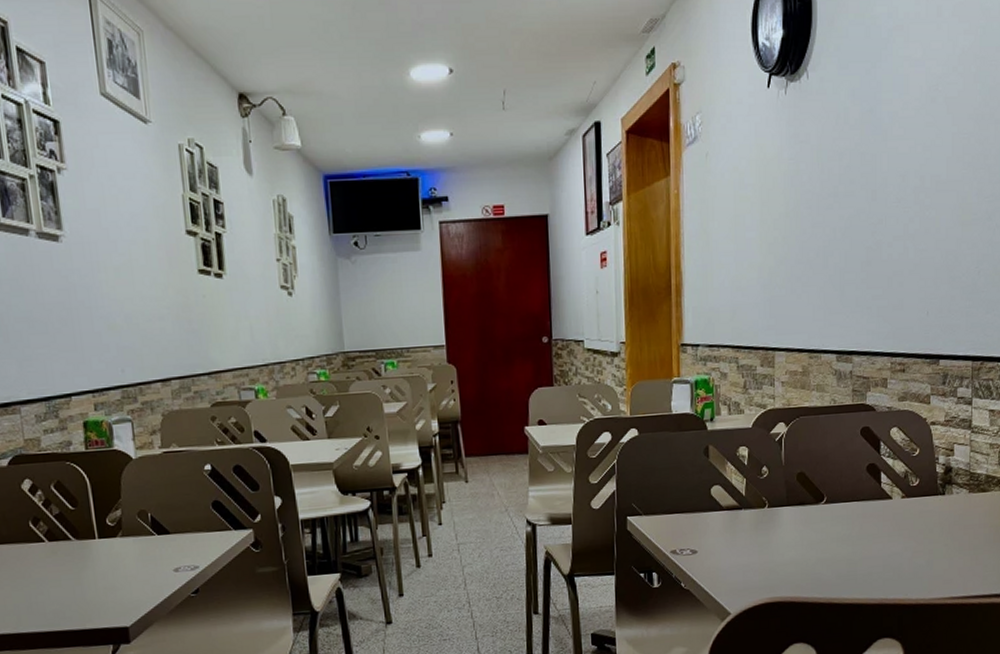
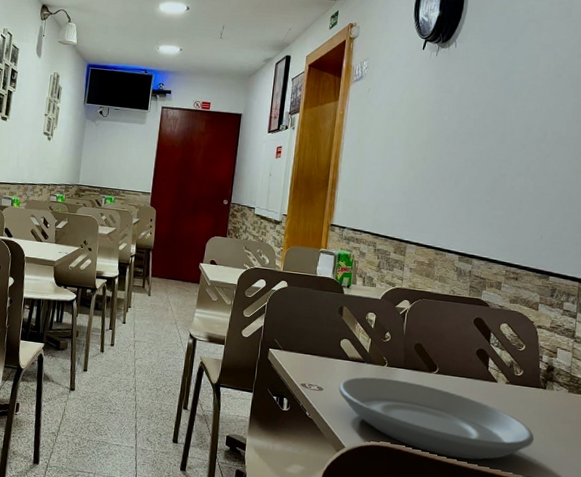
plate: none [715,520,937,597] -> present [338,377,535,460]

